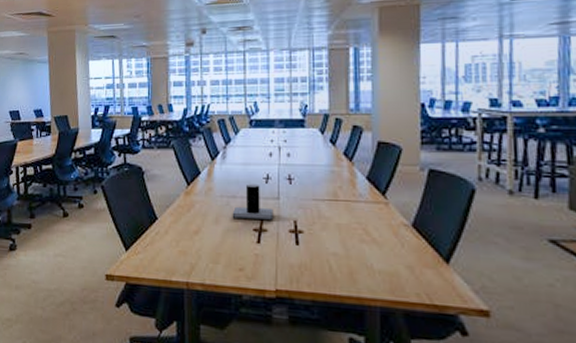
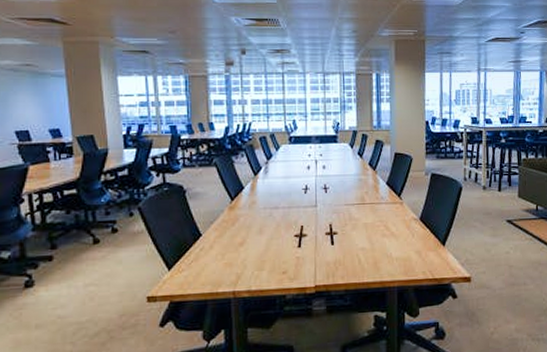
speaker: present [232,183,274,221] -> none [275,194,312,227]

